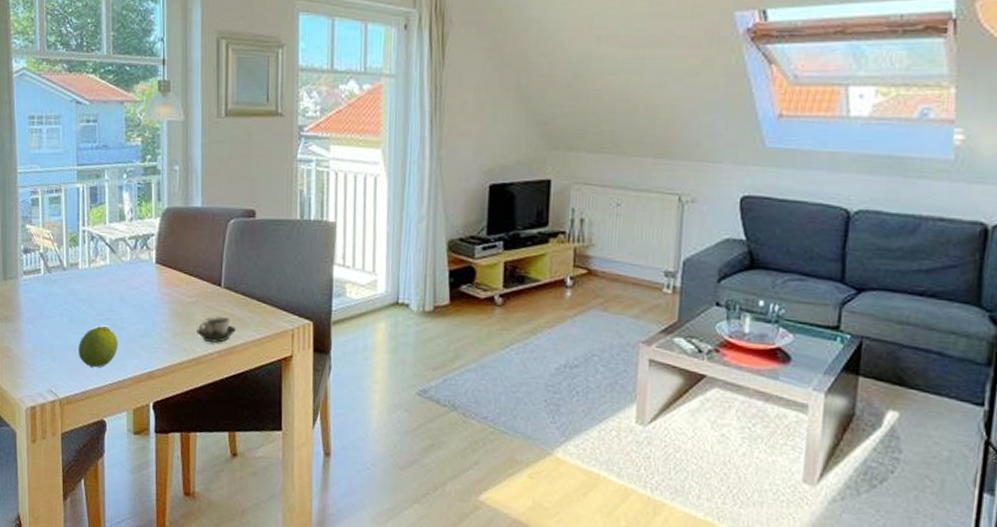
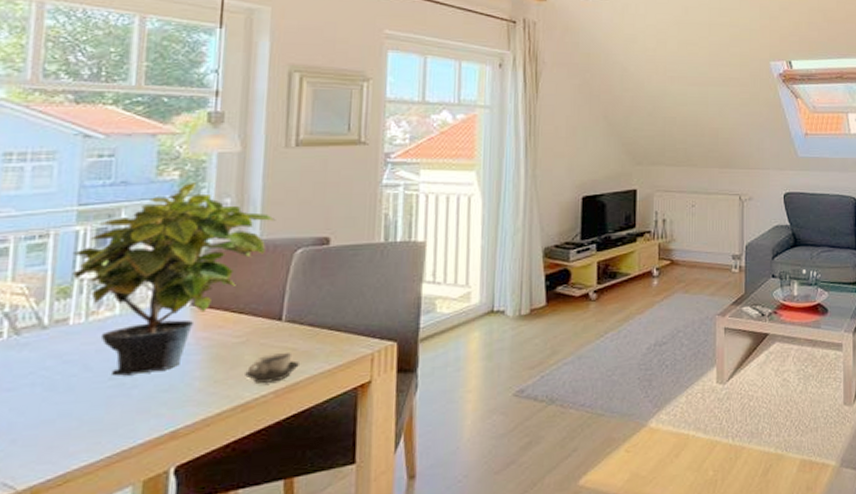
potted plant: none [76,148,213,319] -> present [72,181,276,376]
fruit: present [78,326,118,368] -> none [57,388,125,442]

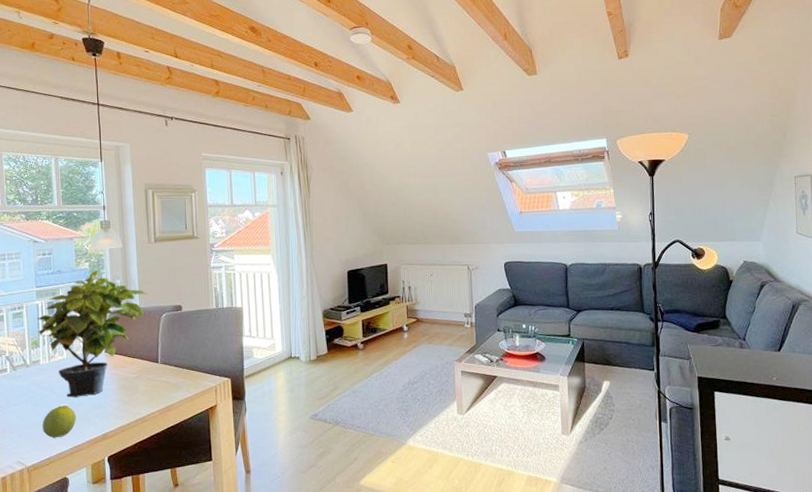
fruit: none [57,388,125,442] -> present [42,405,76,438]
cup: present [245,353,301,383] -> none [141,385,173,405]

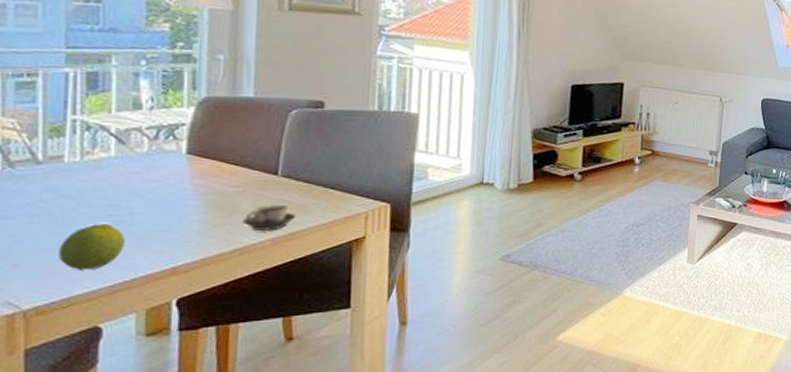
potted plant: present [36,269,148,398] -> none [62,35,270,214]
cup: none [141,385,173,405] -> present [243,205,297,231]

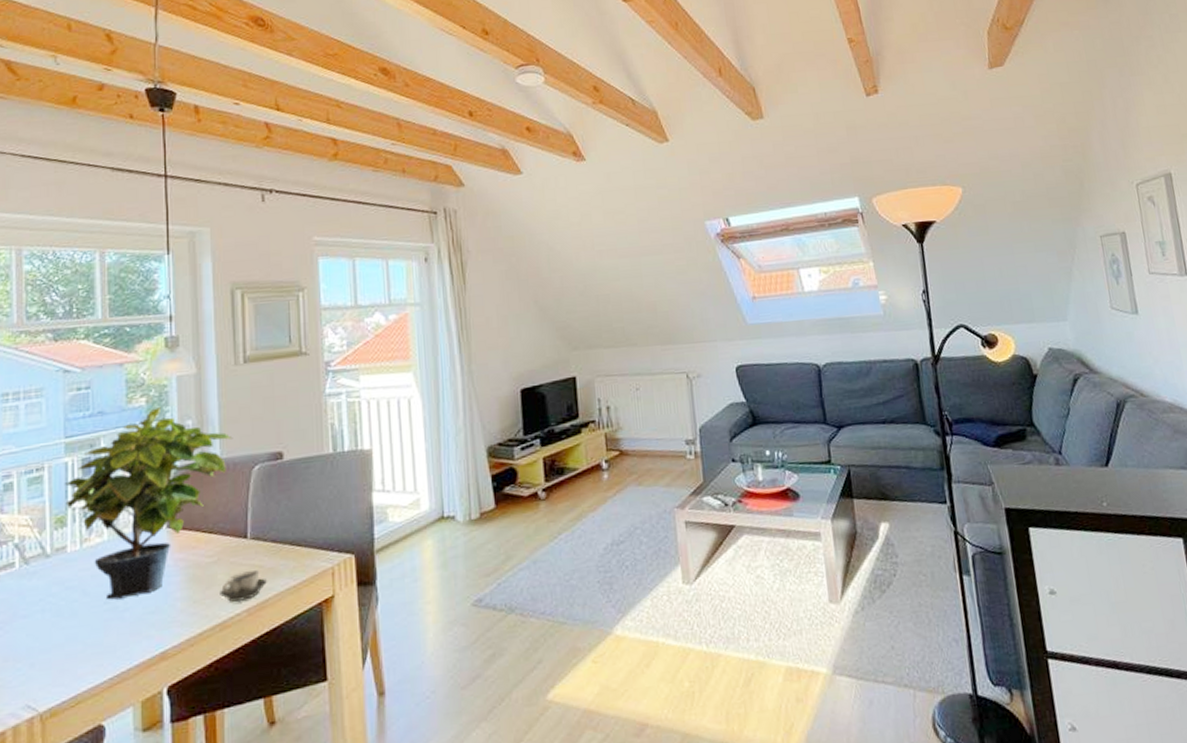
fruit: present [58,224,125,270] -> none [66,612,120,665]
potted plant: none [62,35,270,214] -> present [64,406,233,600]

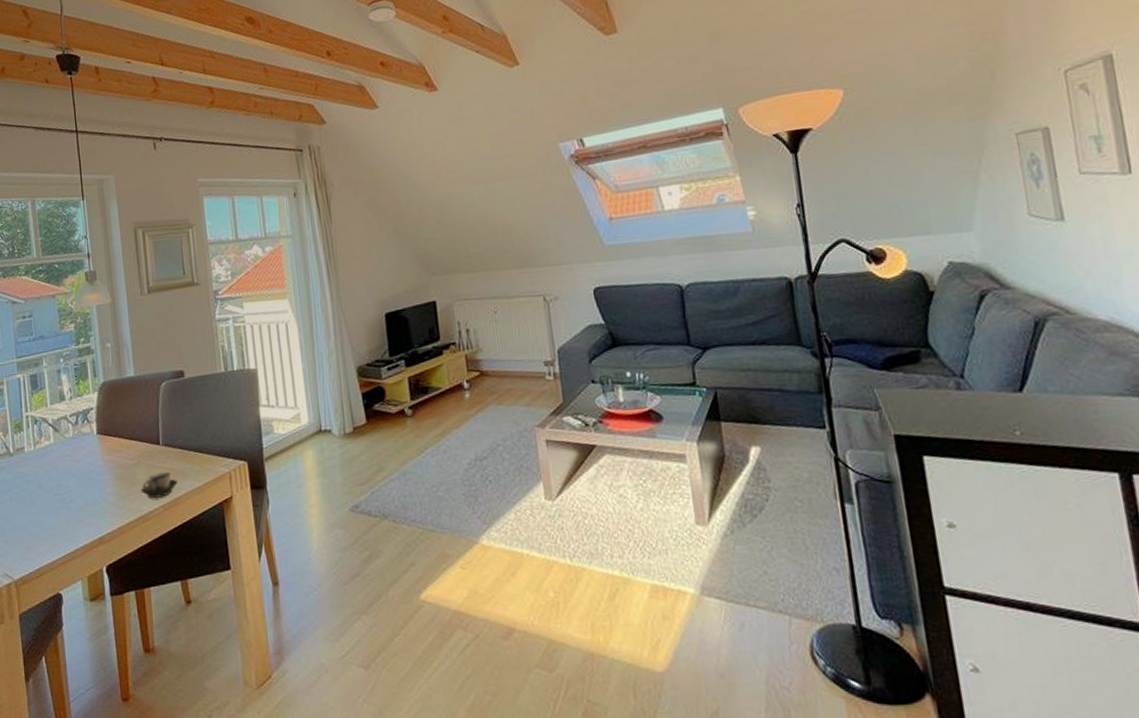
potted plant: present [64,406,233,600] -> none [18,331,144,493]

